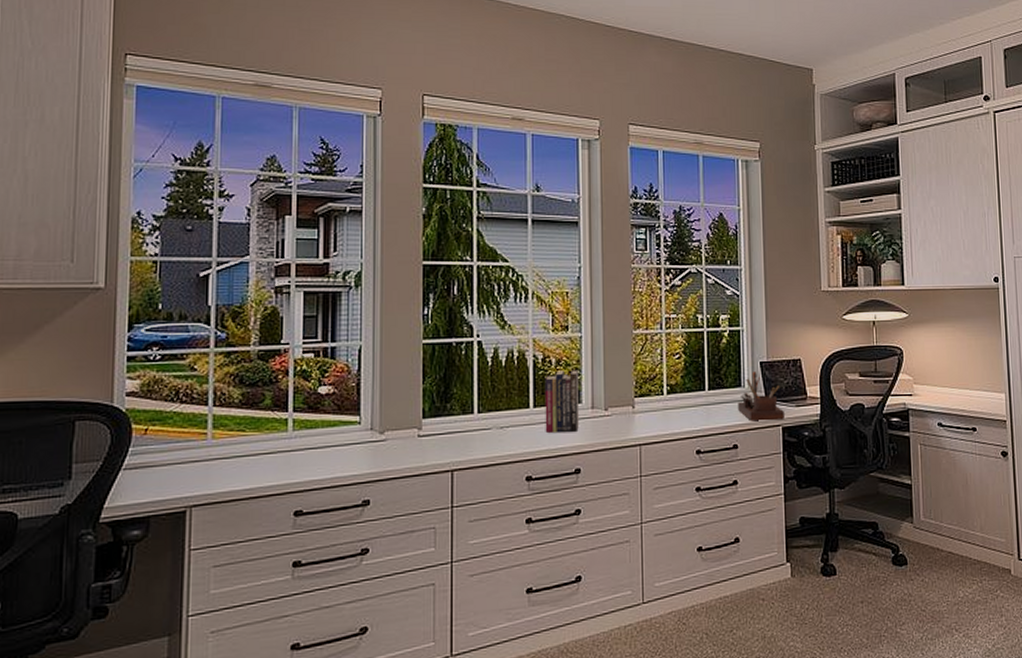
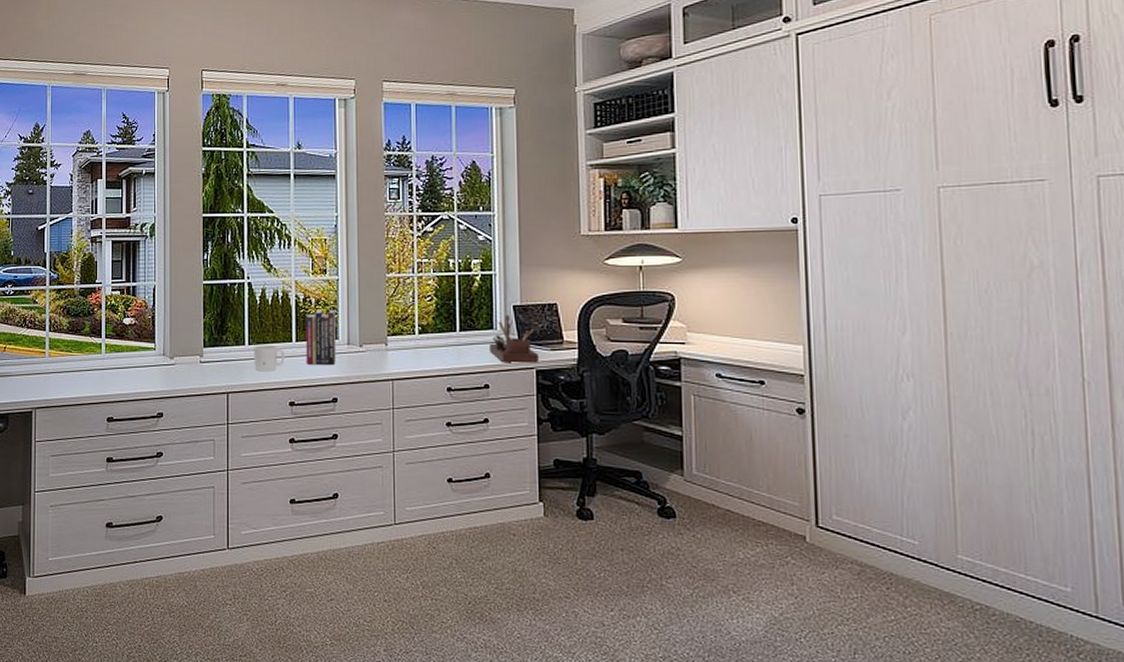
mug: none [484,412,522,444] -> present [254,345,286,372]

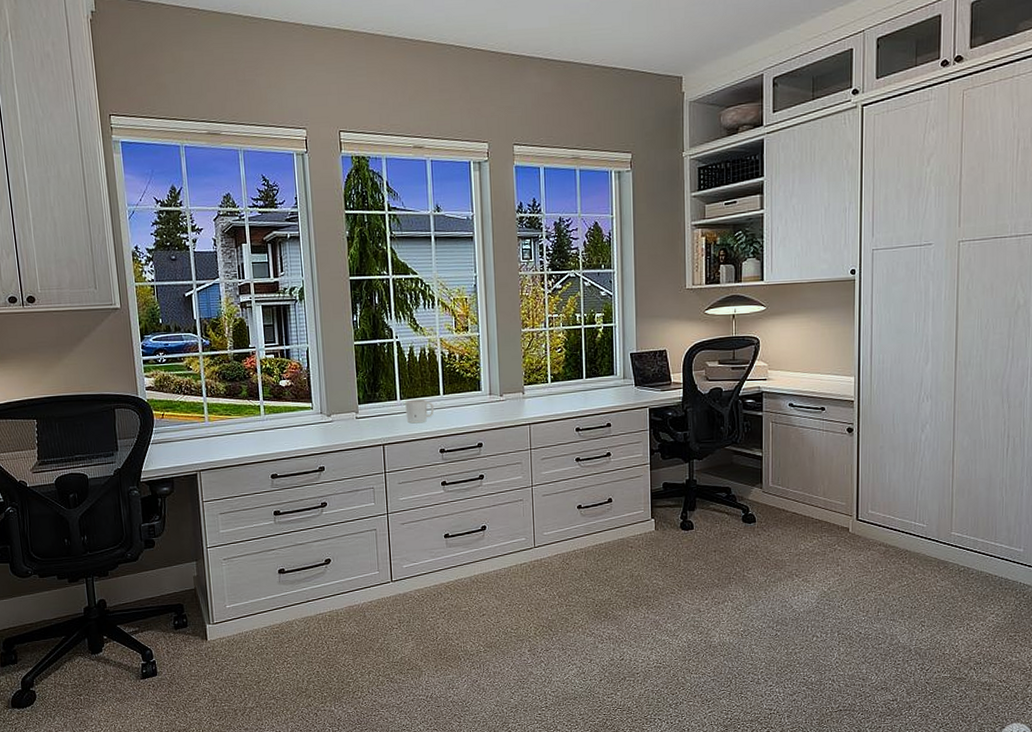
books: present [305,309,336,364] -> none [451,363,480,415]
desk organizer: present [490,314,538,363] -> none [611,361,651,404]

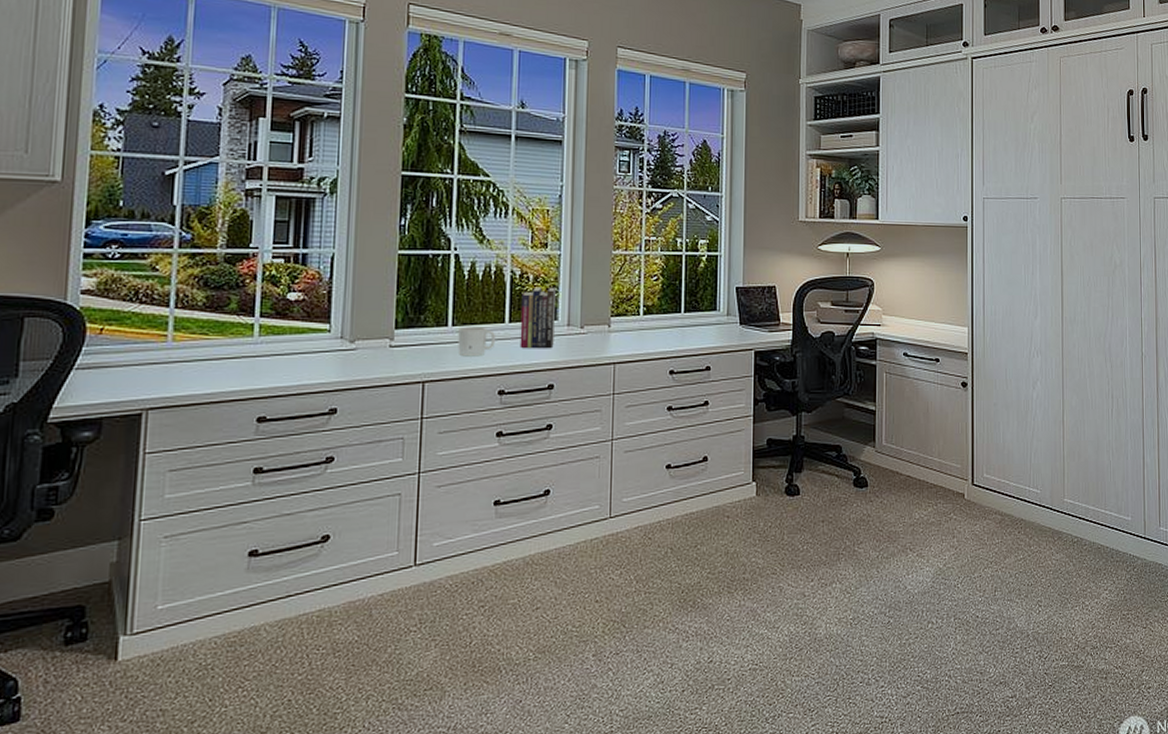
books: none [451,363,480,415] -> present [520,287,555,348]

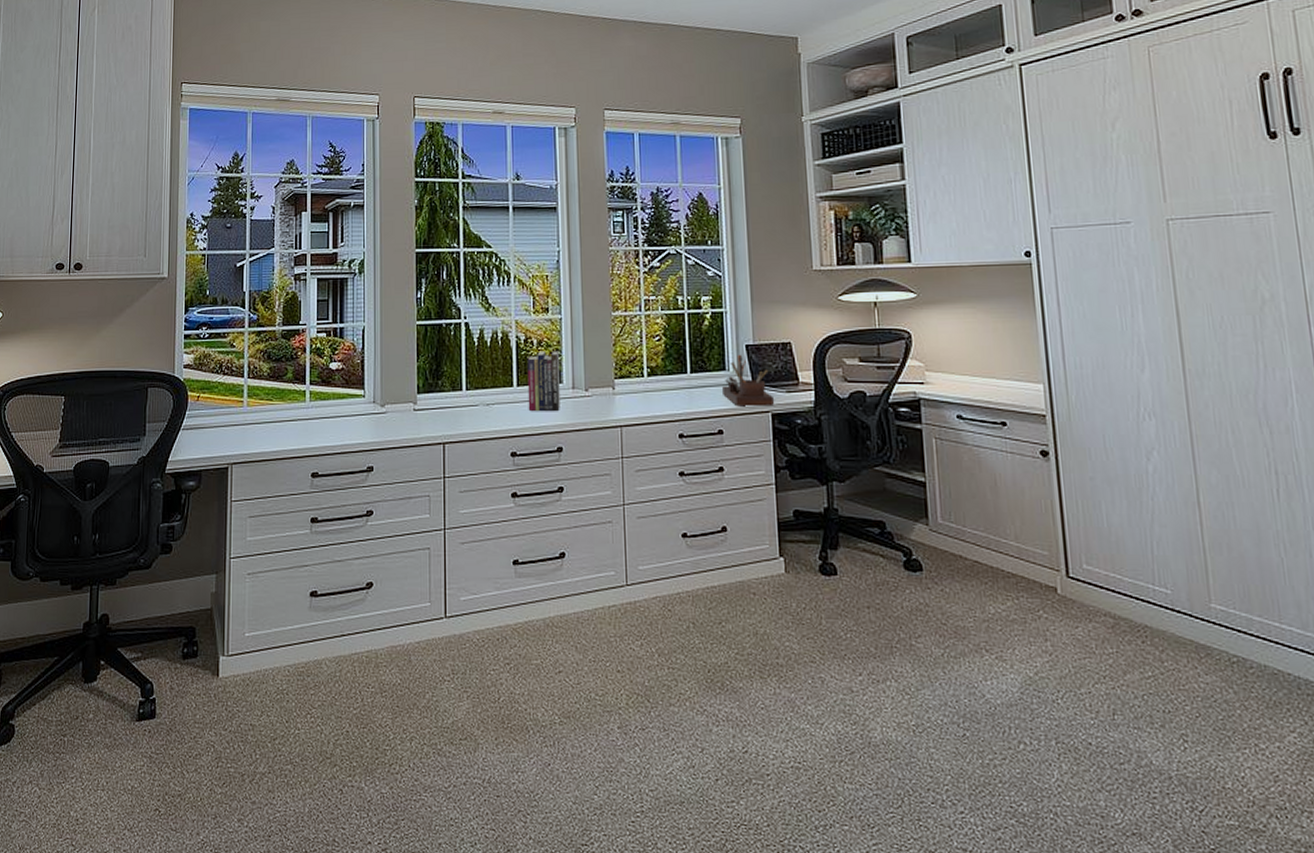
mug: present [458,326,496,357] -> none [472,390,506,420]
desk organizer: none [712,295,757,345] -> present [722,354,774,407]

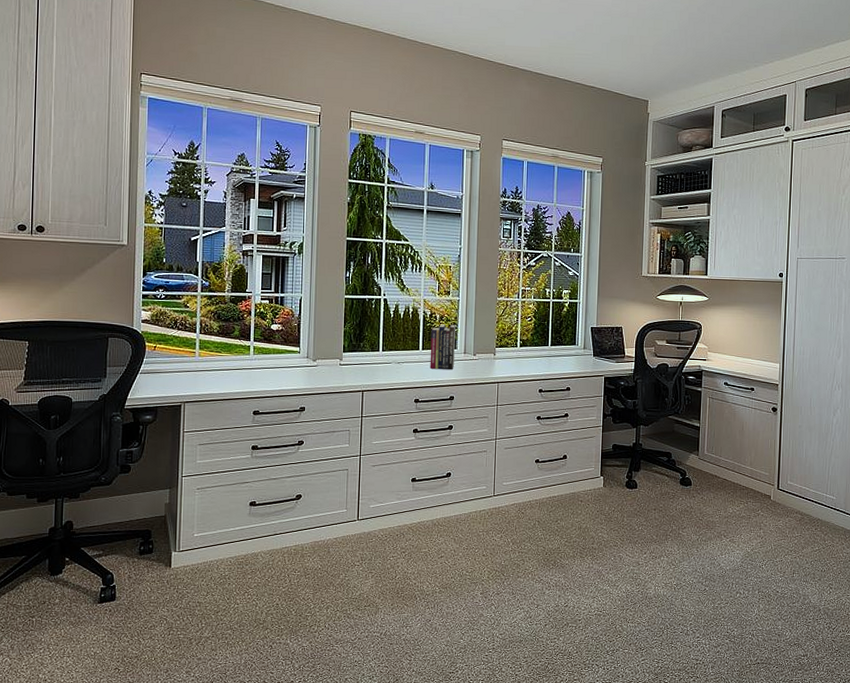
desk organizer: present [722,354,774,407] -> none [572,333,607,372]

